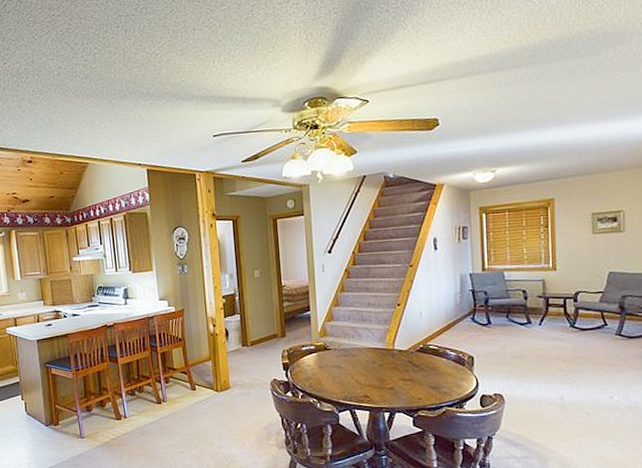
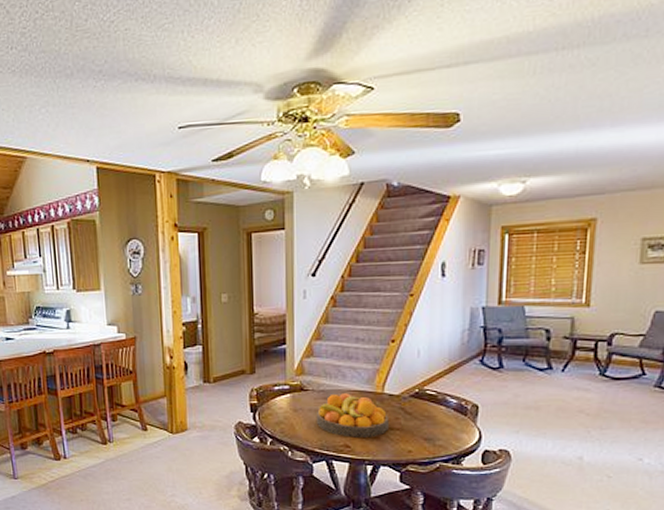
fruit bowl: none [338,351,401,389] -> present [316,393,389,438]

